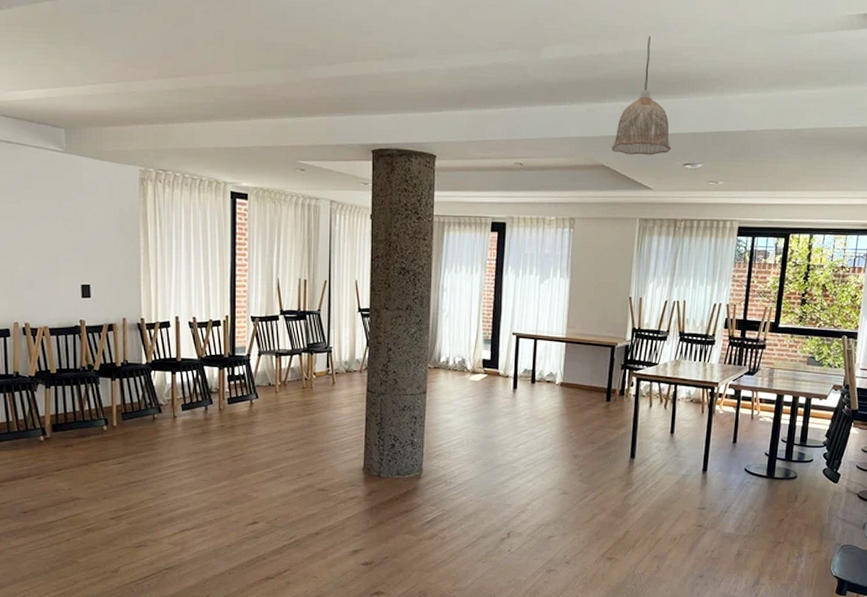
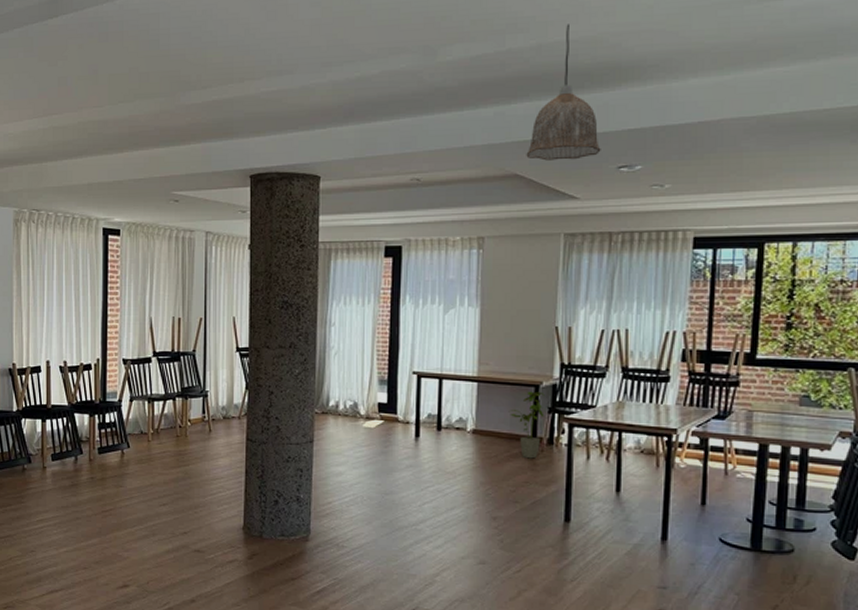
house plant: none [590,351,619,407] -> present [508,391,545,459]

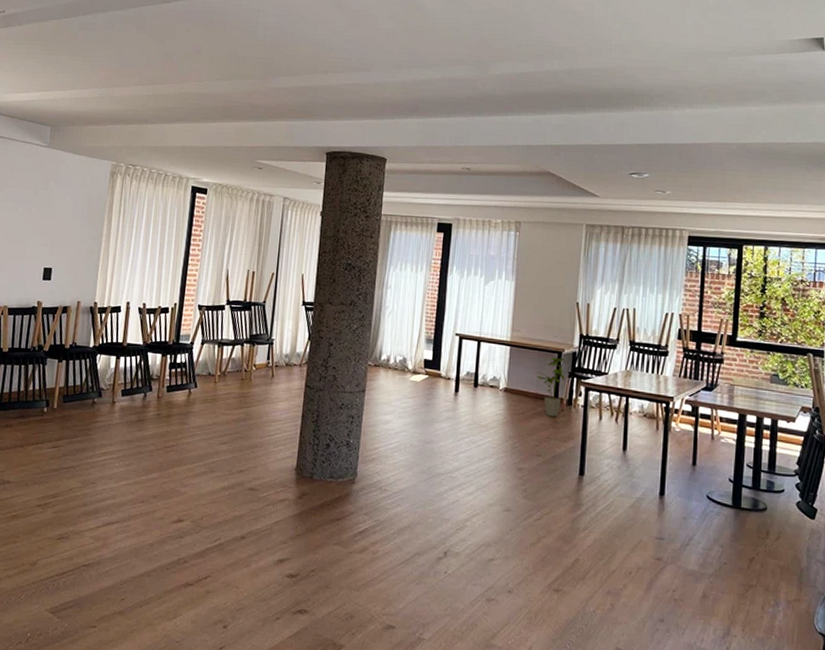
pendant lamp: present [526,24,601,161] -> none [557,55,617,165]

